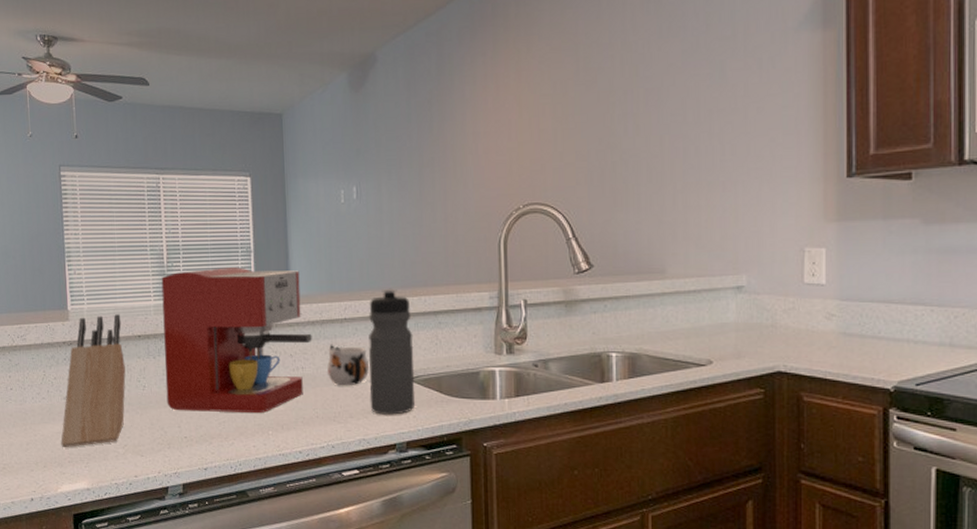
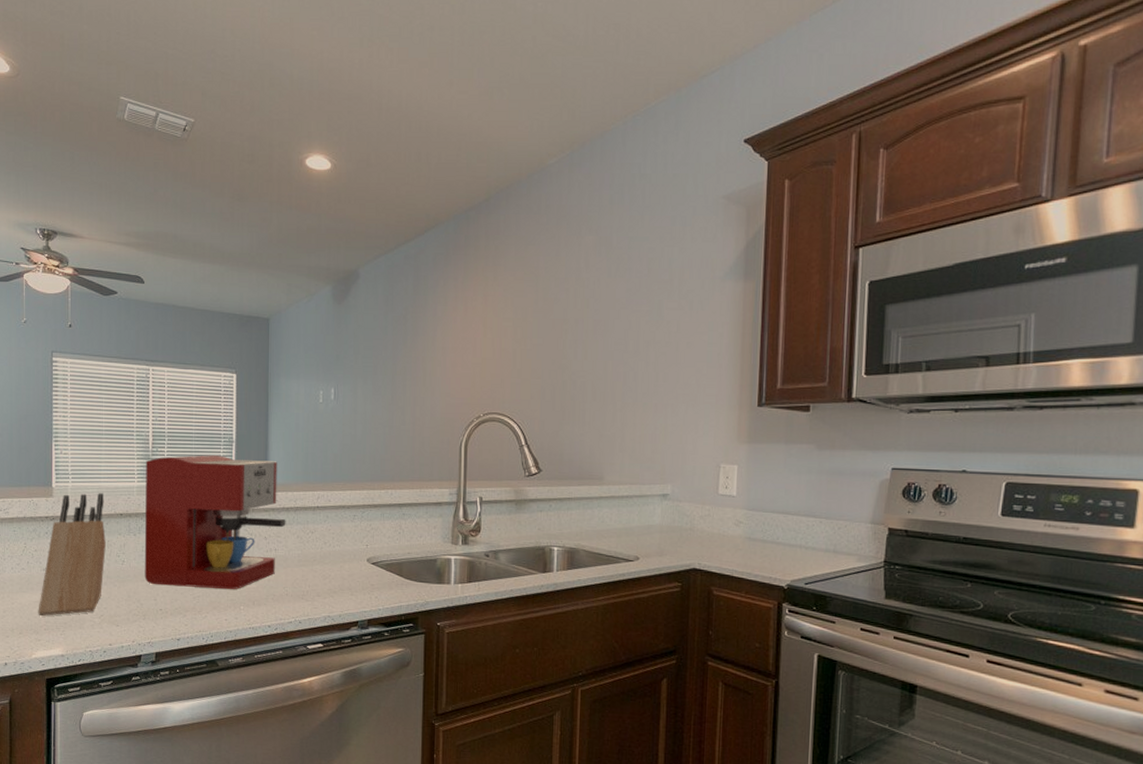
mug: present [327,344,369,386] -> none [299,529,337,568]
water bottle: present [369,288,415,415] -> none [336,481,379,595]

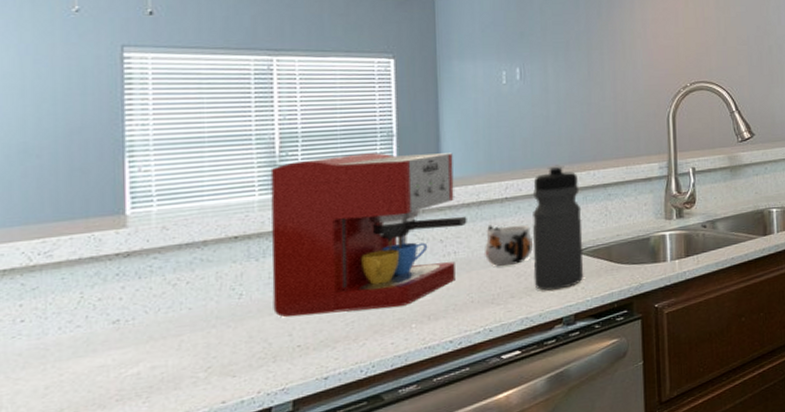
knife block: present [38,493,106,617] -> none [104,214,213,385]
mug: none [299,529,337,568] -> present [485,224,533,267]
water bottle: none [336,481,379,595] -> present [533,164,583,291]

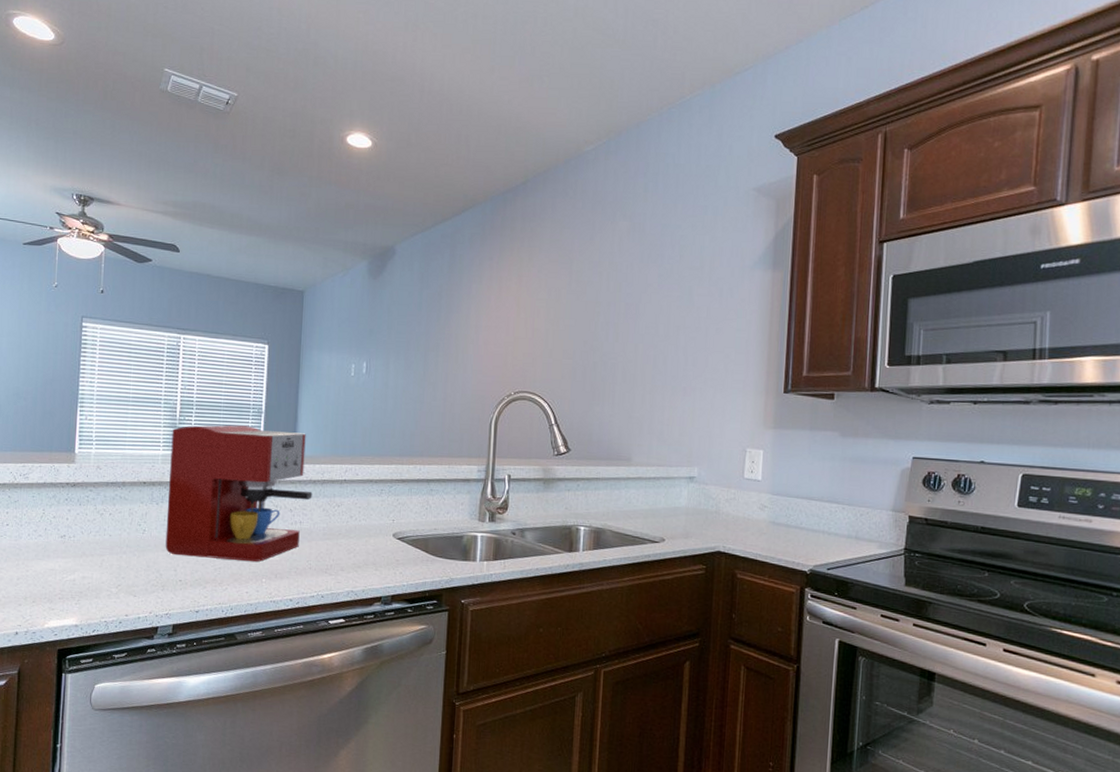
mug: present [485,224,533,267] -> none [324,502,363,542]
water bottle: present [533,164,583,291] -> none [360,455,406,571]

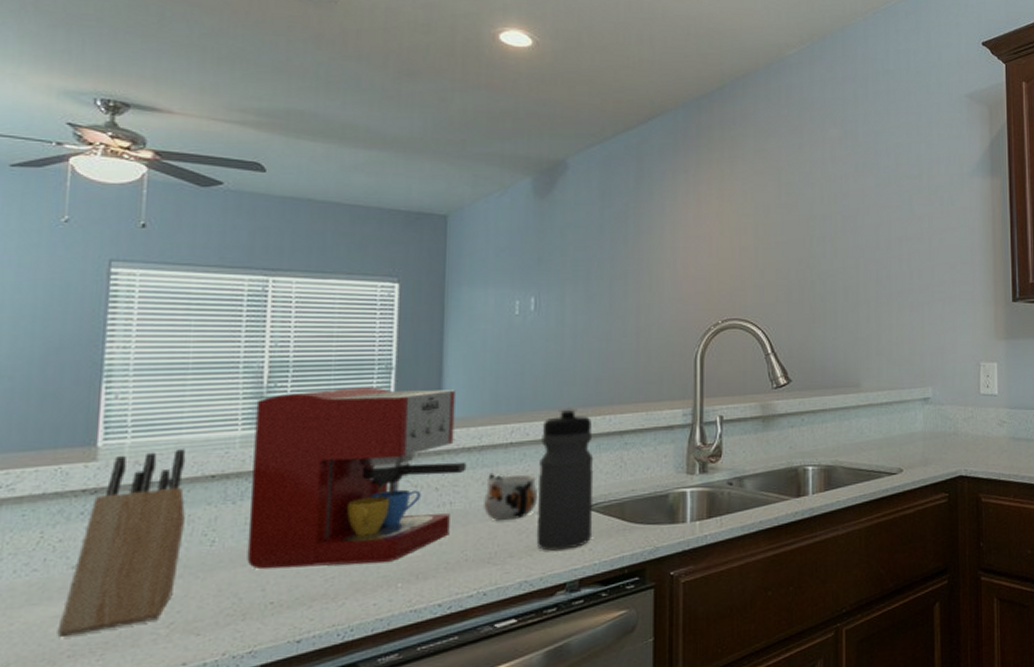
knife block: none [53,460,128,585] -> present [57,449,186,638]
mug: none [324,502,363,542] -> present [484,472,537,521]
water bottle: none [360,455,406,571] -> present [536,407,594,551]

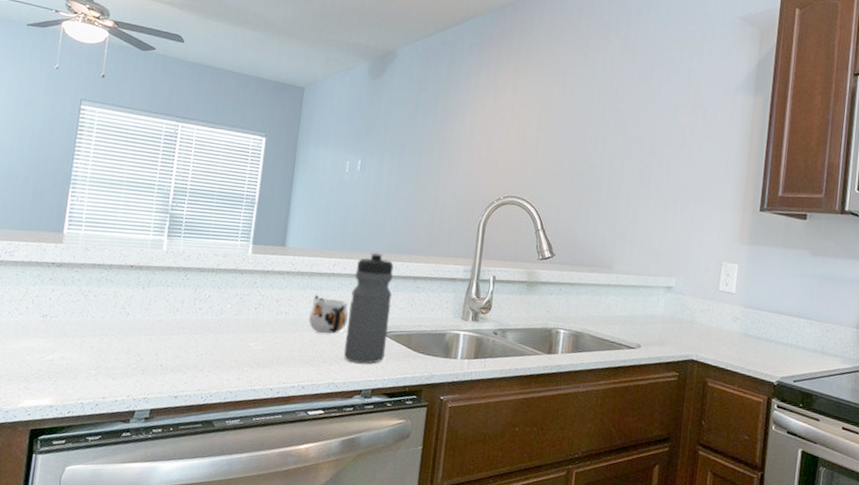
knife block: present [57,449,186,638] -> none [30,241,117,364]
coffee maker: present [247,387,467,569] -> none [148,212,300,350]

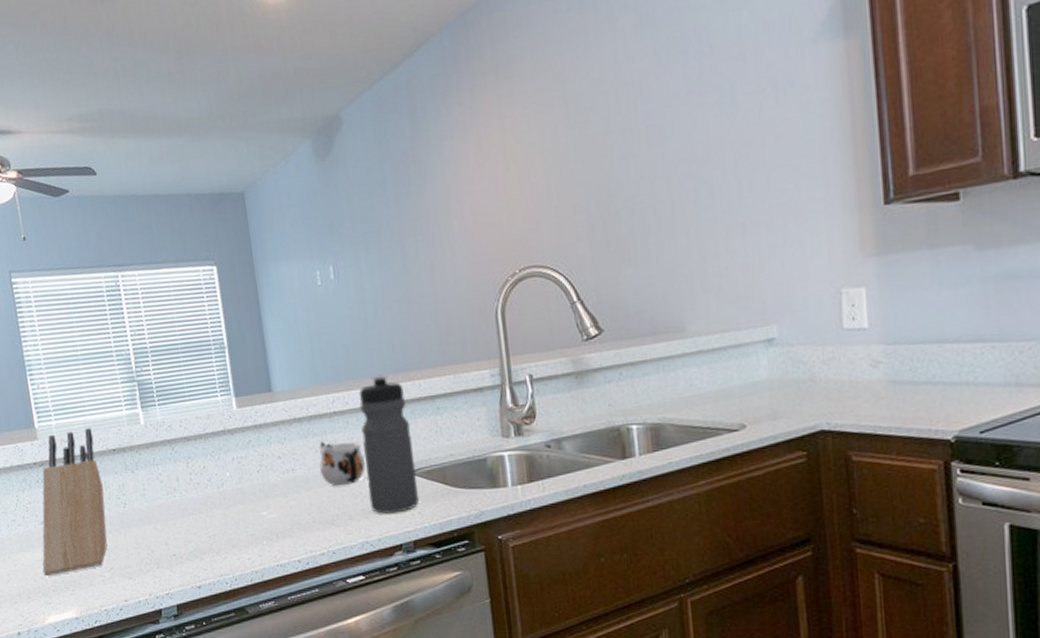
knife block: none [30,241,117,364] -> present [42,428,108,577]

